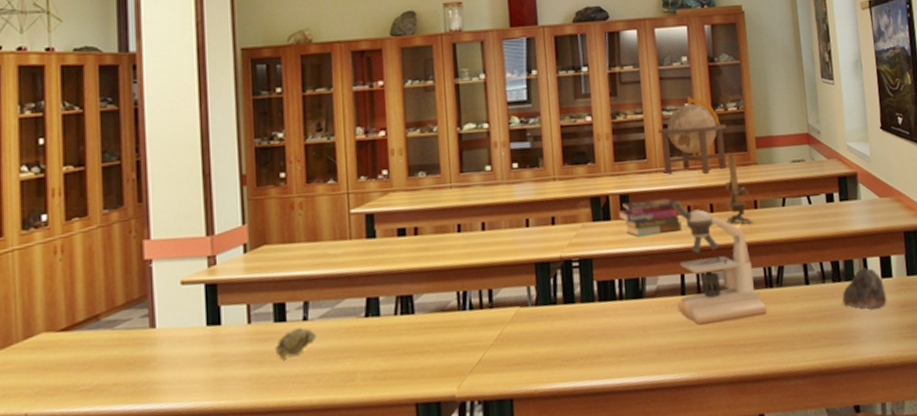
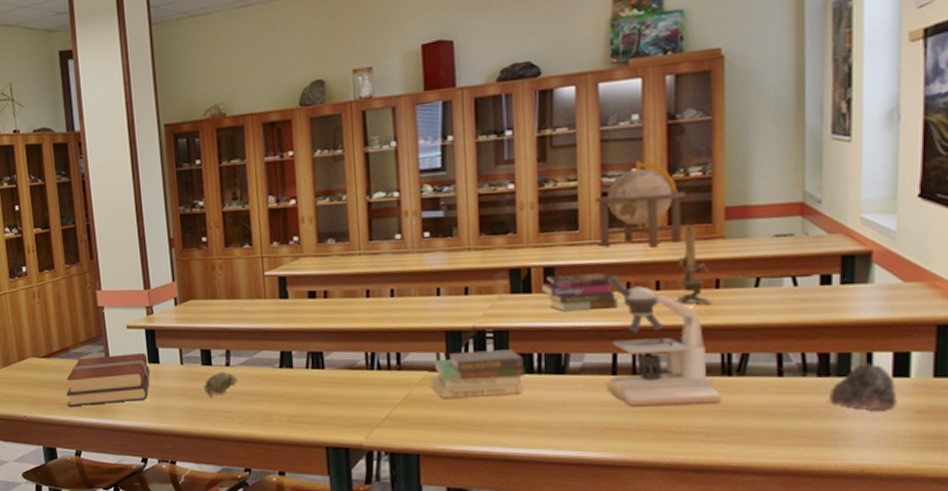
books: none [91,314,209,394] -> present [66,353,151,407]
books: none [522,277,609,335] -> present [430,349,525,399]

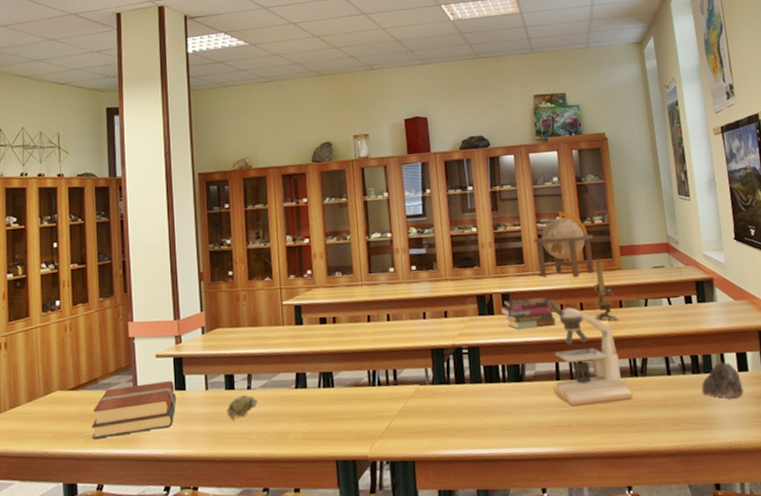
books: present [430,349,525,399] -> none [421,363,494,409]

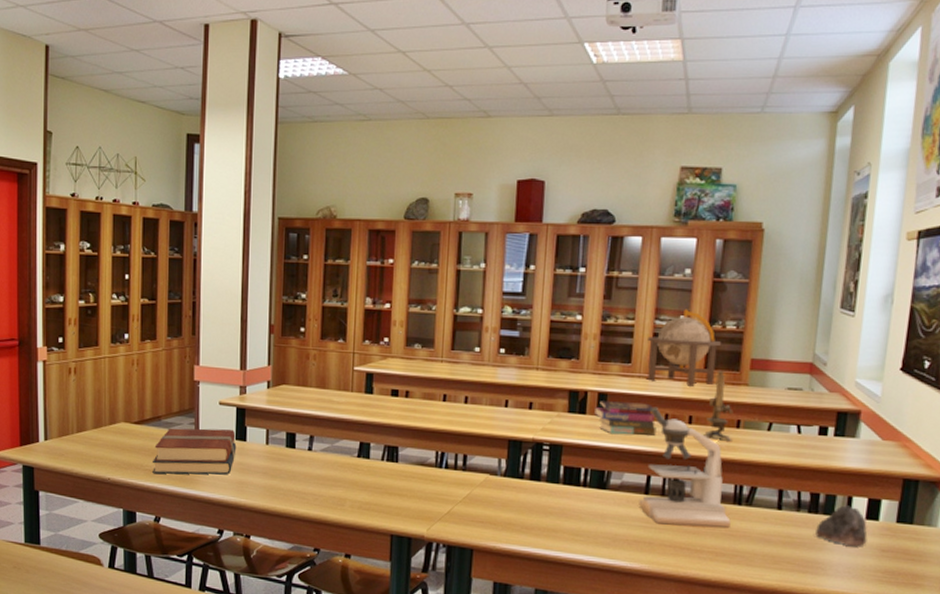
mineral specimen: present [226,395,258,419] -> none [284,455,317,477]

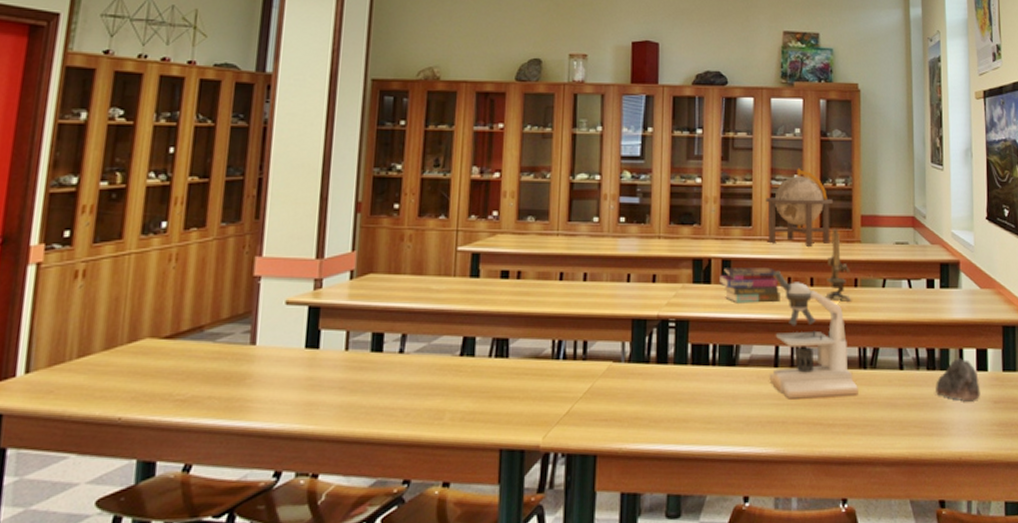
books: present [152,428,237,475] -> none [185,336,306,405]

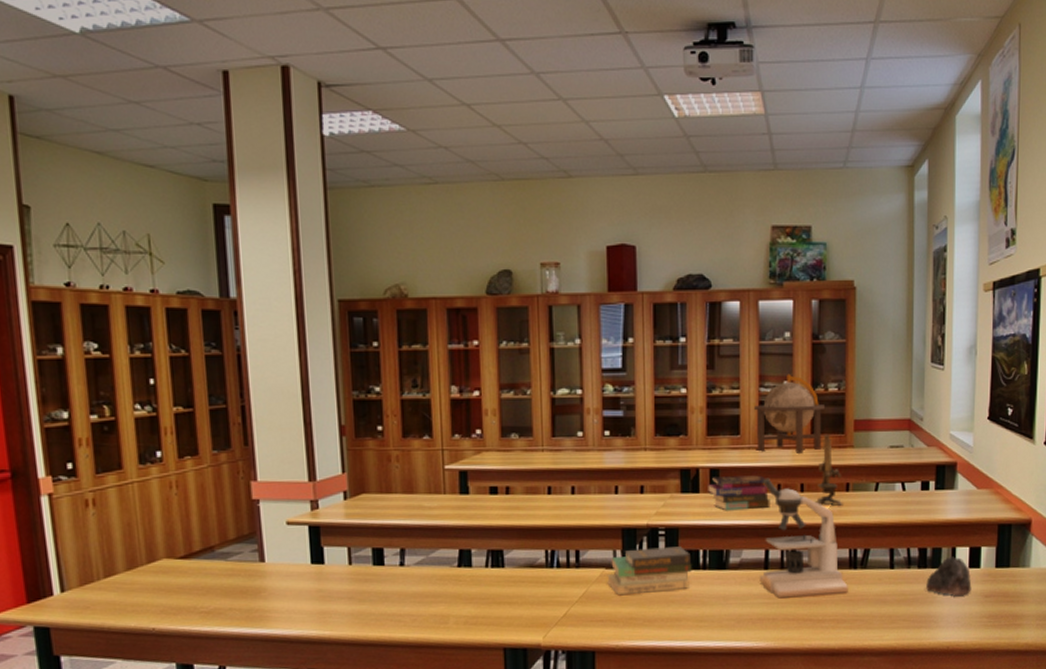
books: none [614,340,701,392] -> present [607,546,692,596]

